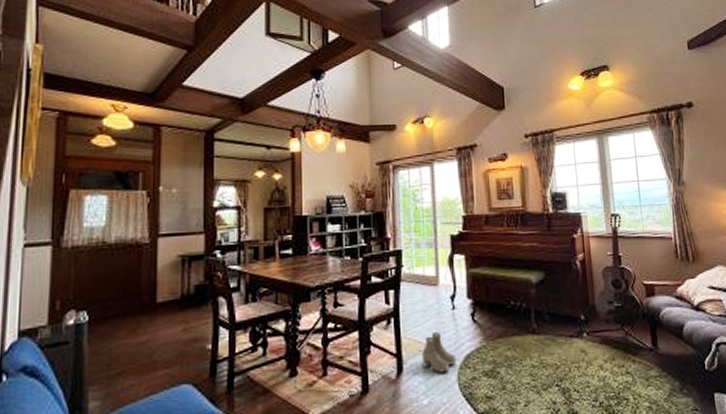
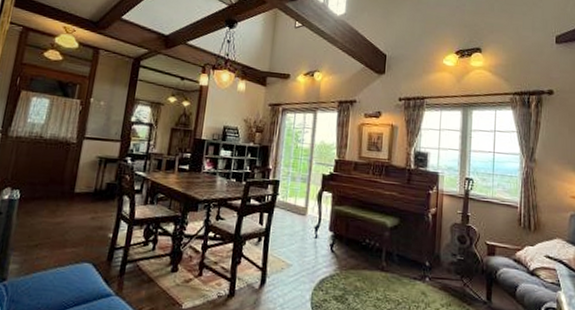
boots: present [422,332,457,373] -> none [283,255,313,291]

